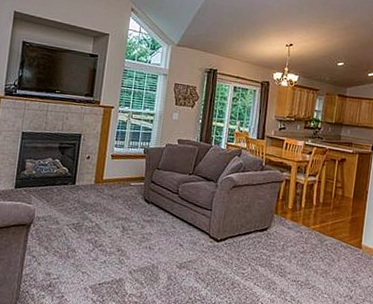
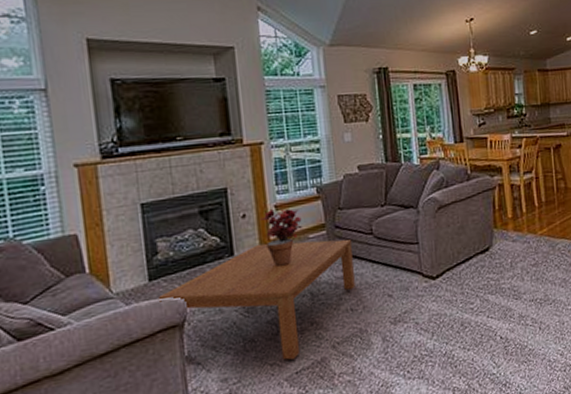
coffee table: none [17,180,162,273] -> present [157,239,355,360]
potted plant: none [99,157,129,201] -> present [259,208,303,267]

